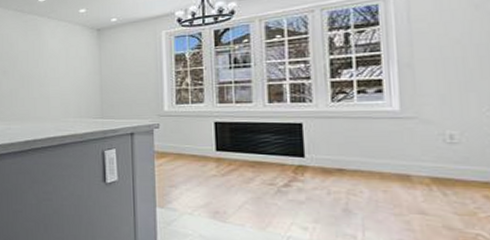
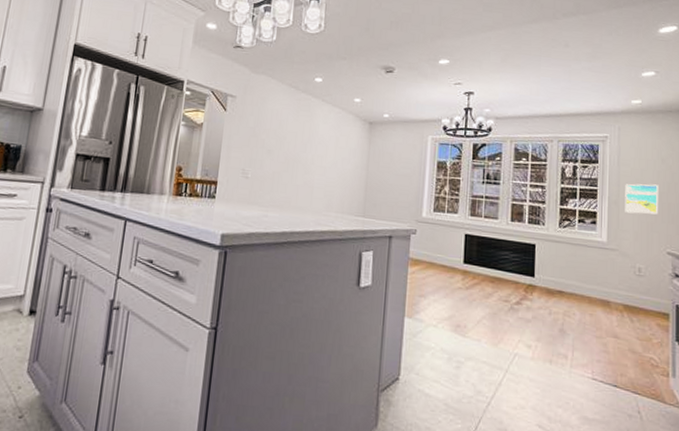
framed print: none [421,36,475,75] -> present [625,184,659,215]

